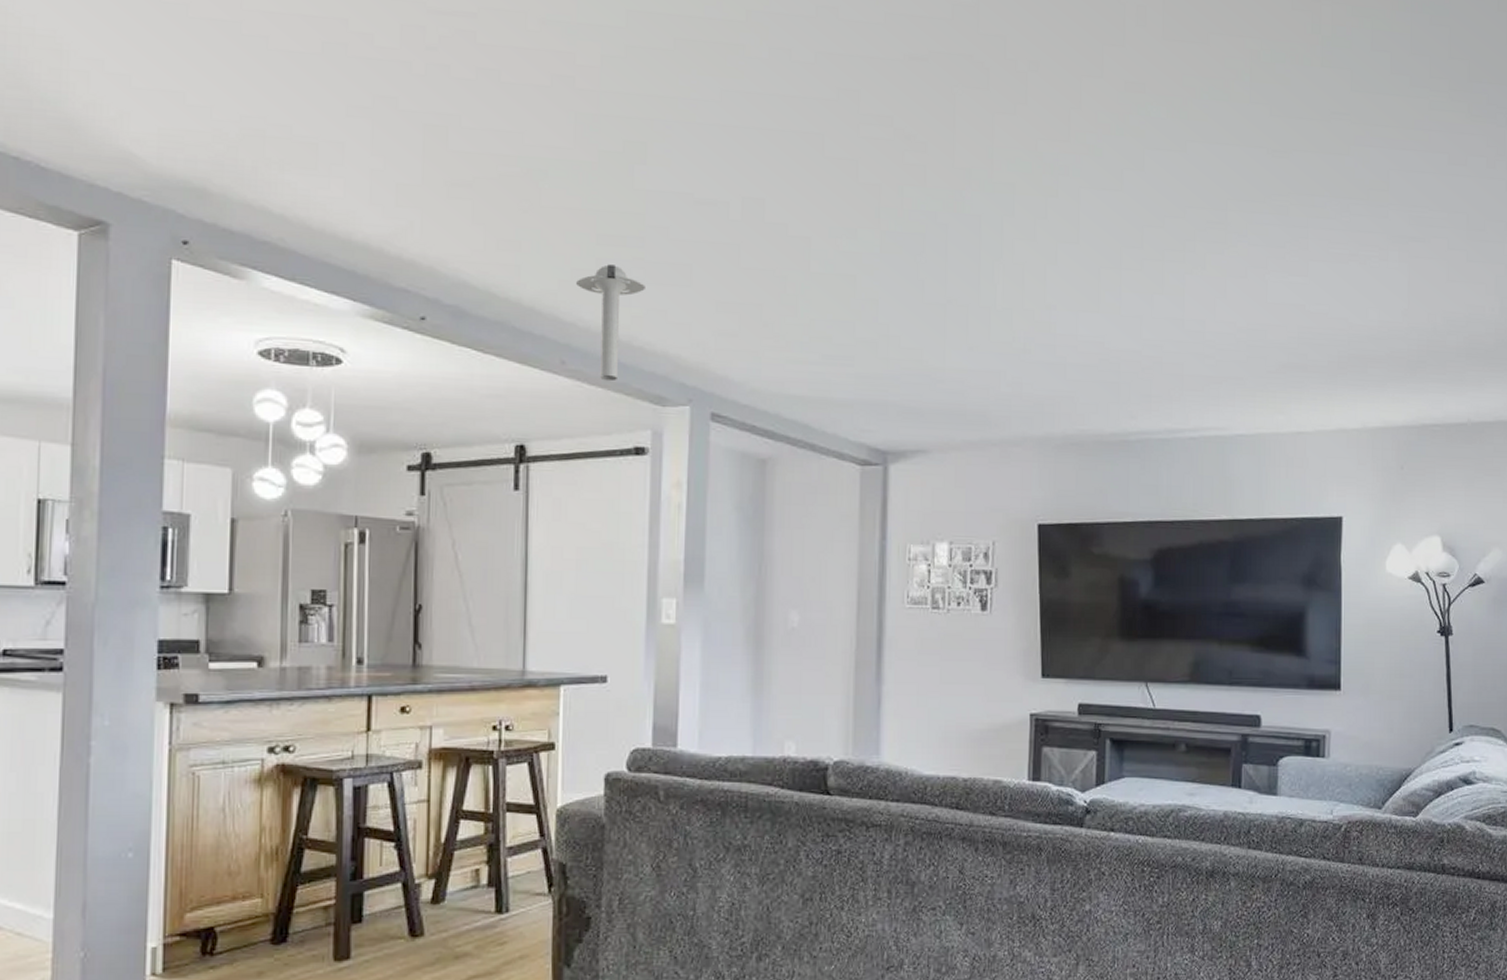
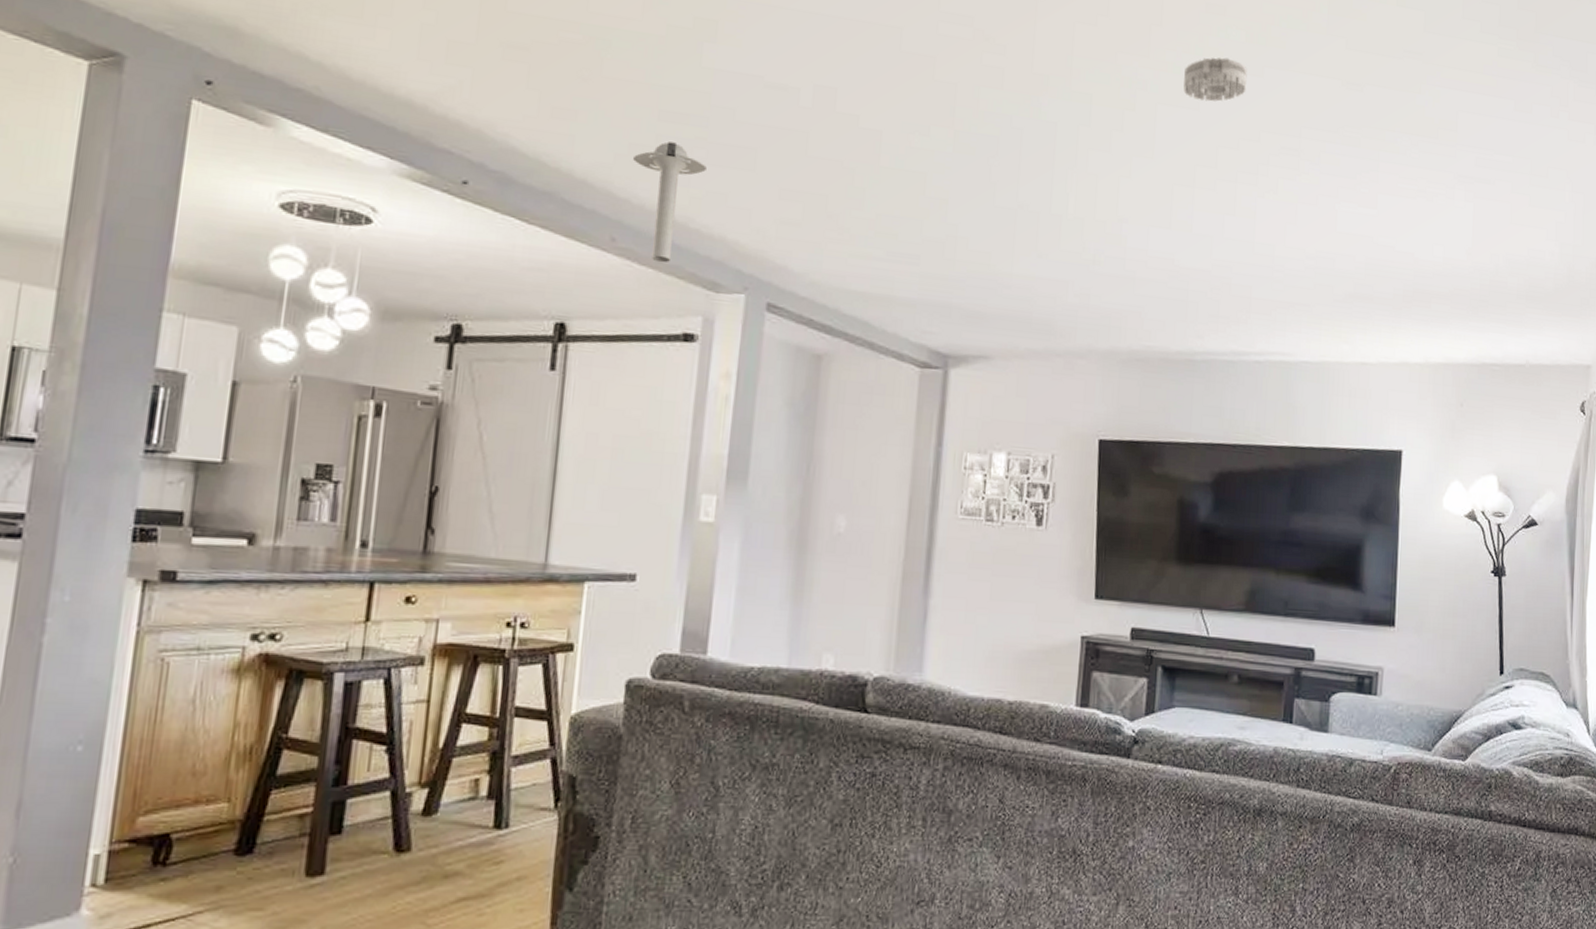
smoke detector: none [1106,135,1170,182] -> present [1183,57,1247,102]

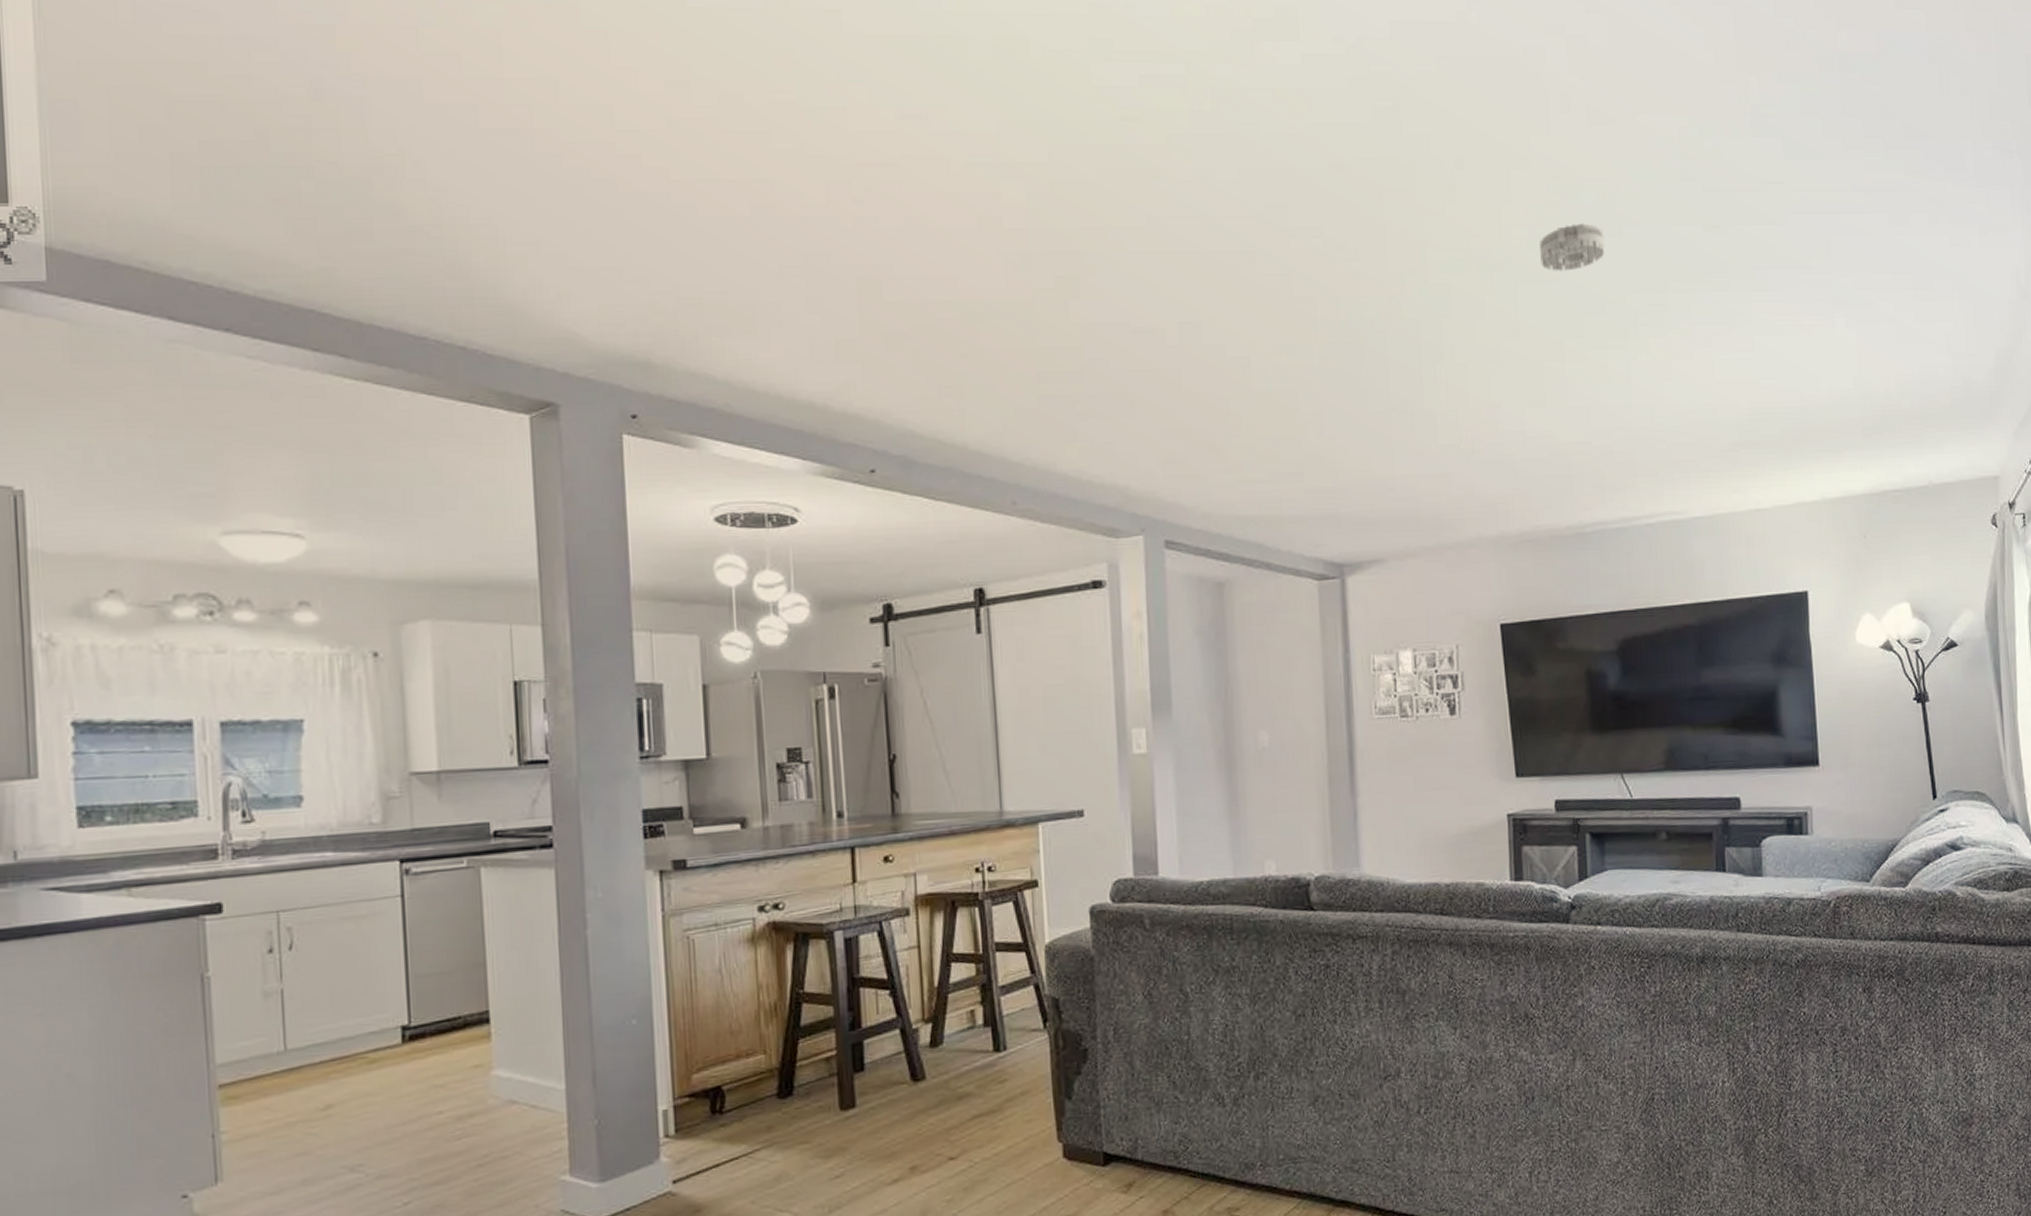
ceiling light: present [633,142,707,263] -> none [1021,401,1089,518]

